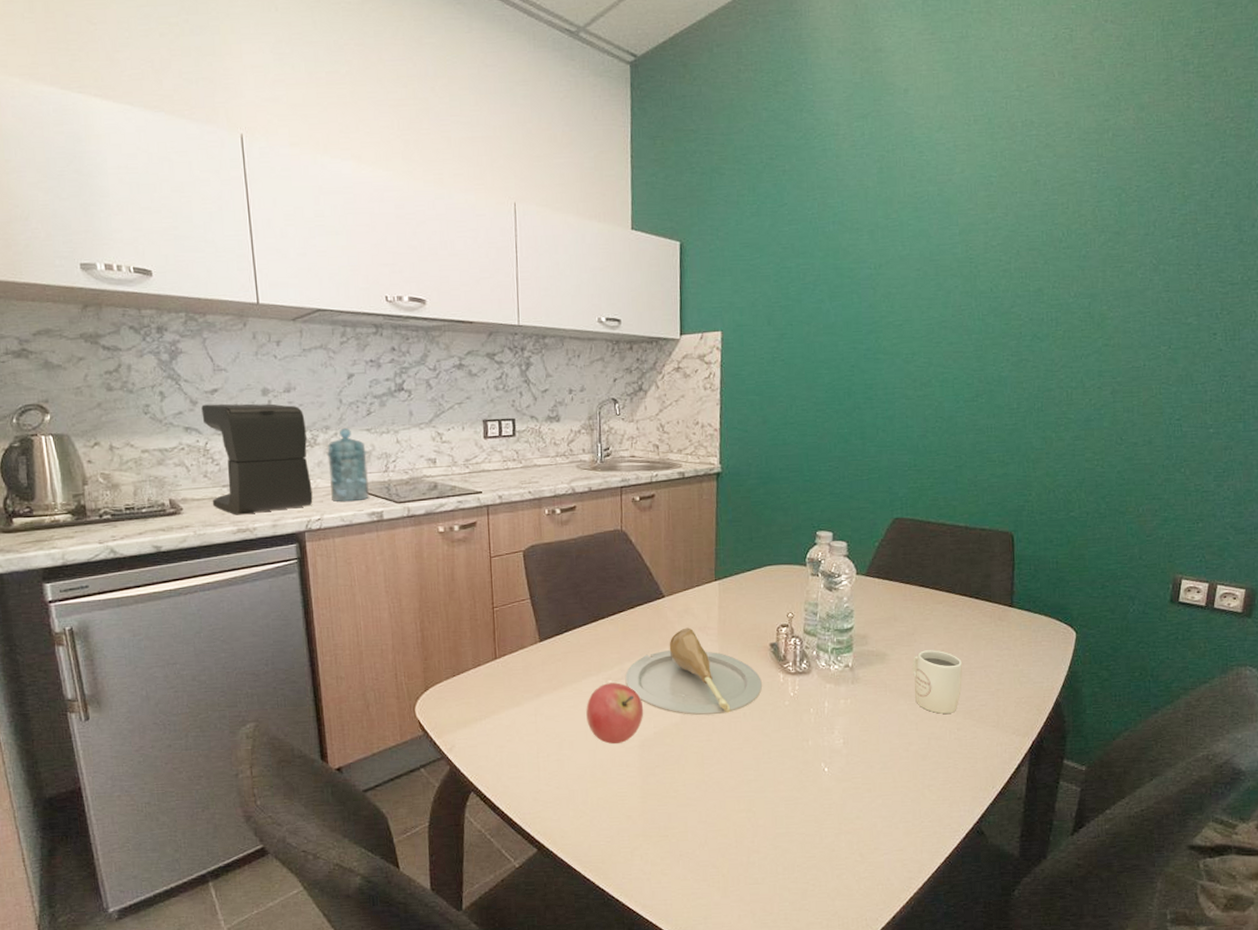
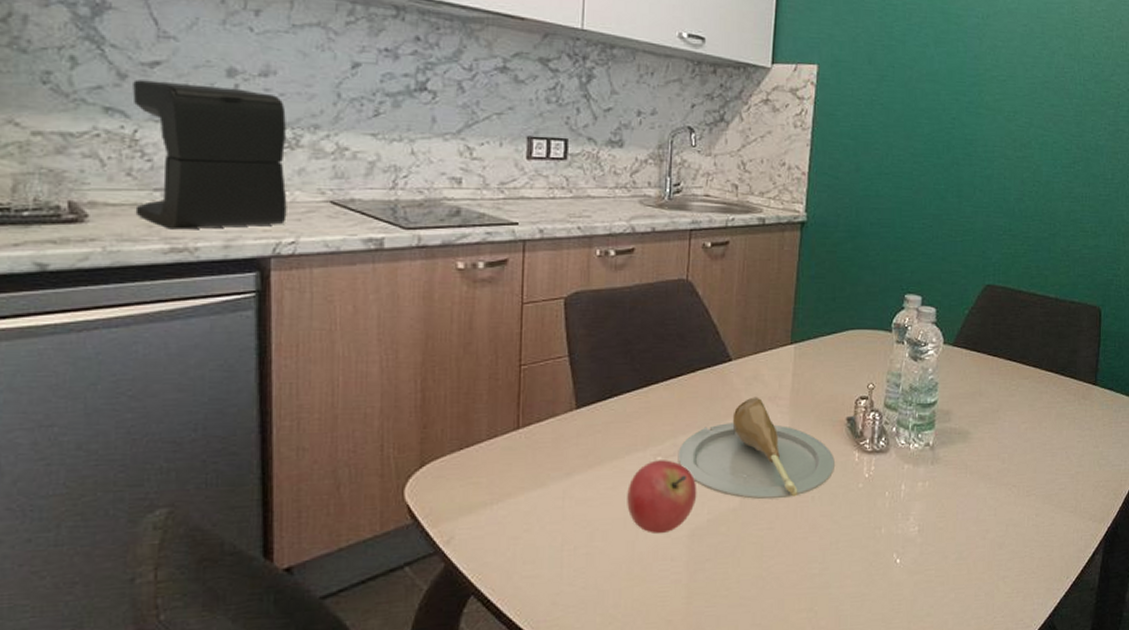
canister: present [326,427,369,502] -> none [312,128,370,223]
mug: present [912,650,962,714] -> none [994,428,1044,498]

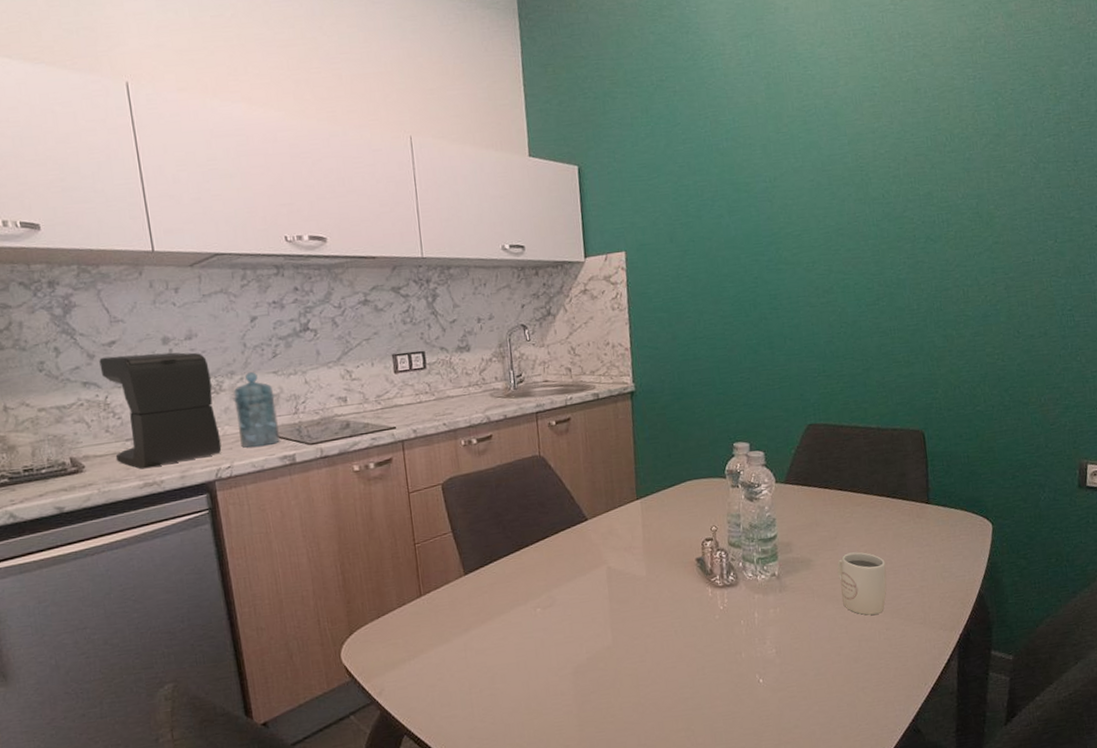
canister: none [312,128,370,223] -> present [233,371,280,448]
fruit: present [627,460,697,533] -> none [516,610,575,674]
plate: present [677,397,835,500] -> none [553,548,692,638]
mug: none [994,428,1044,498] -> present [837,551,887,615]

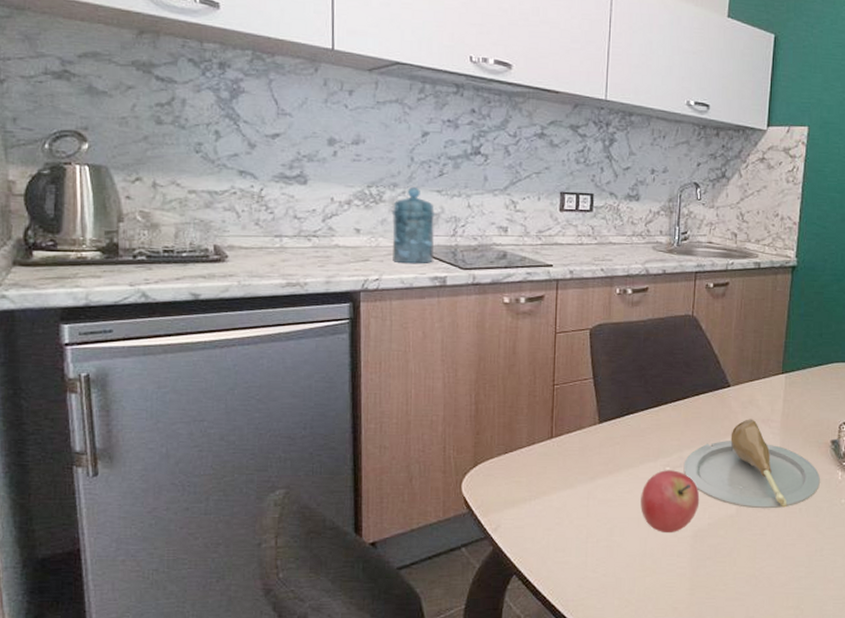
coffee maker: present [99,352,222,469] -> none [259,148,373,268]
fruit: none [516,610,575,674] -> present [640,470,700,532]
plate: none [553,548,692,638] -> present [683,419,820,509]

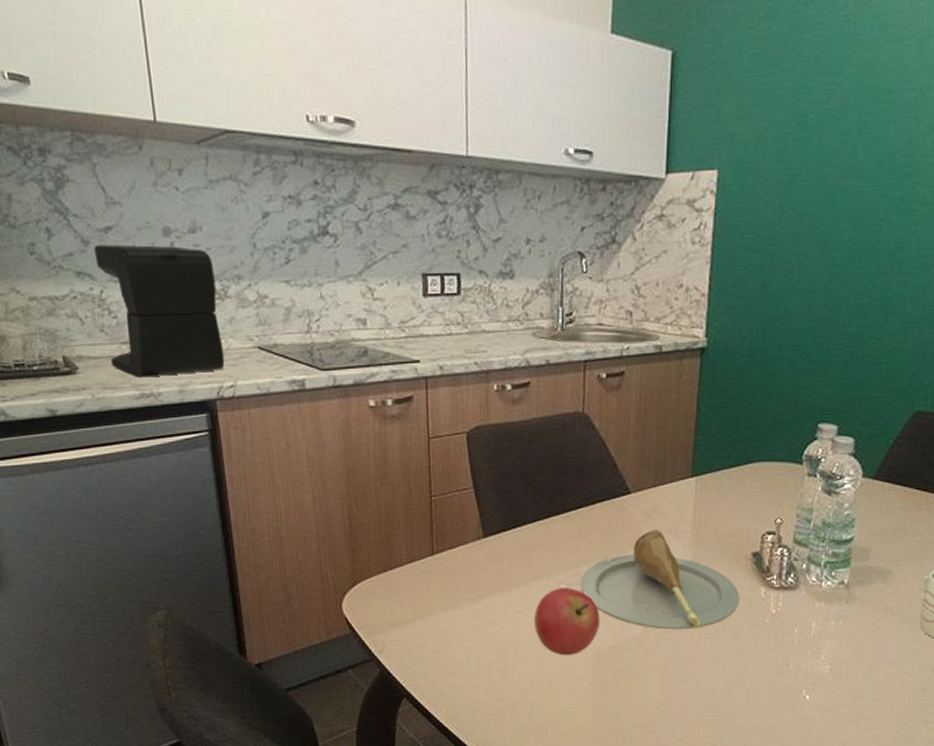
coffee maker: none [259,148,373,268] -> present [94,244,225,378]
canister: present [391,186,436,264] -> none [239,278,289,367]

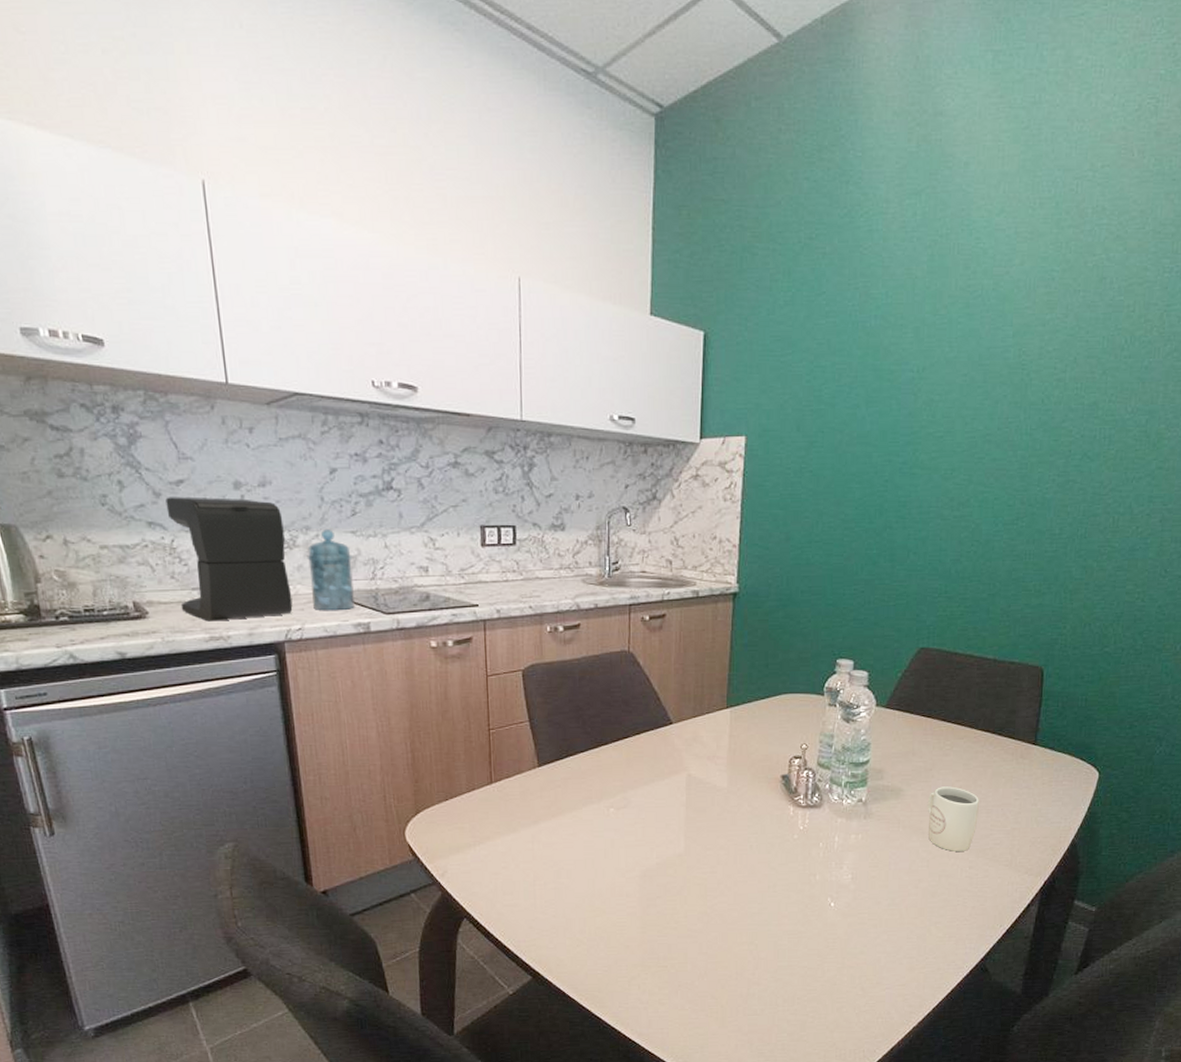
canister: none [239,278,289,367] -> present [307,528,355,611]
fruit: present [534,588,600,655] -> none [586,811,647,873]
plate: present [580,529,739,630] -> none [628,756,771,847]

